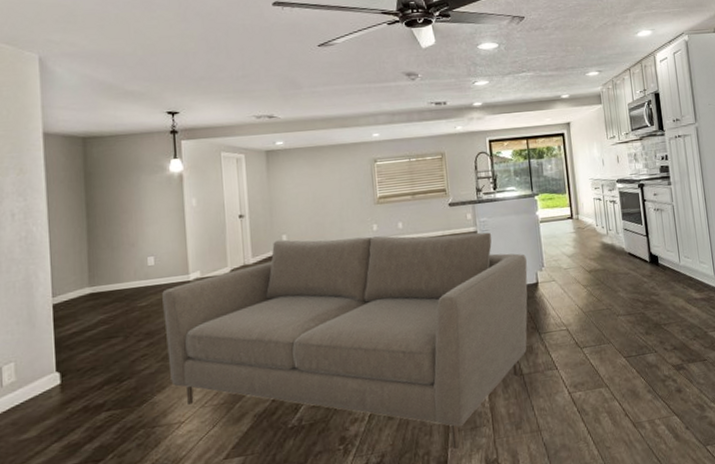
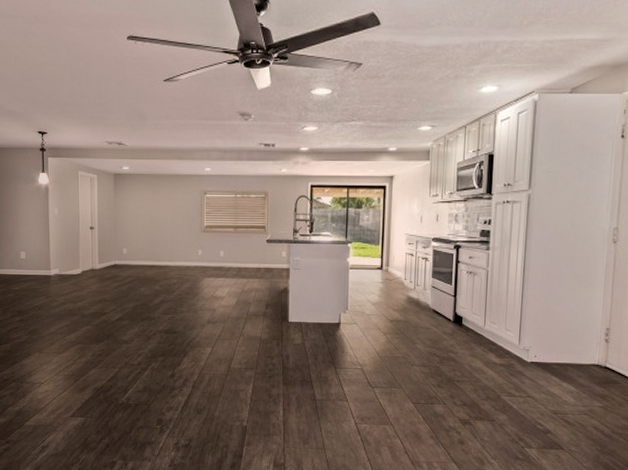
sofa: present [162,232,528,450] -> none [30,252,332,449]

